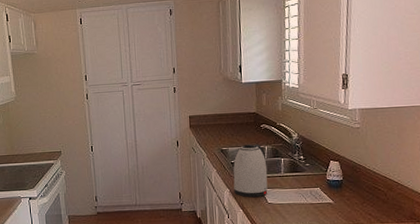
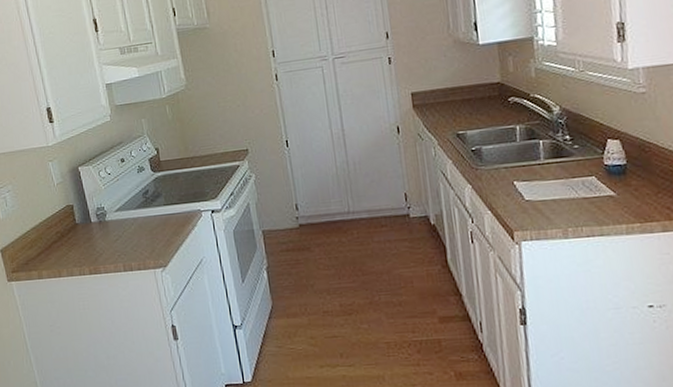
kettle: present [233,144,268,198] -> none [474,123,524,195]

